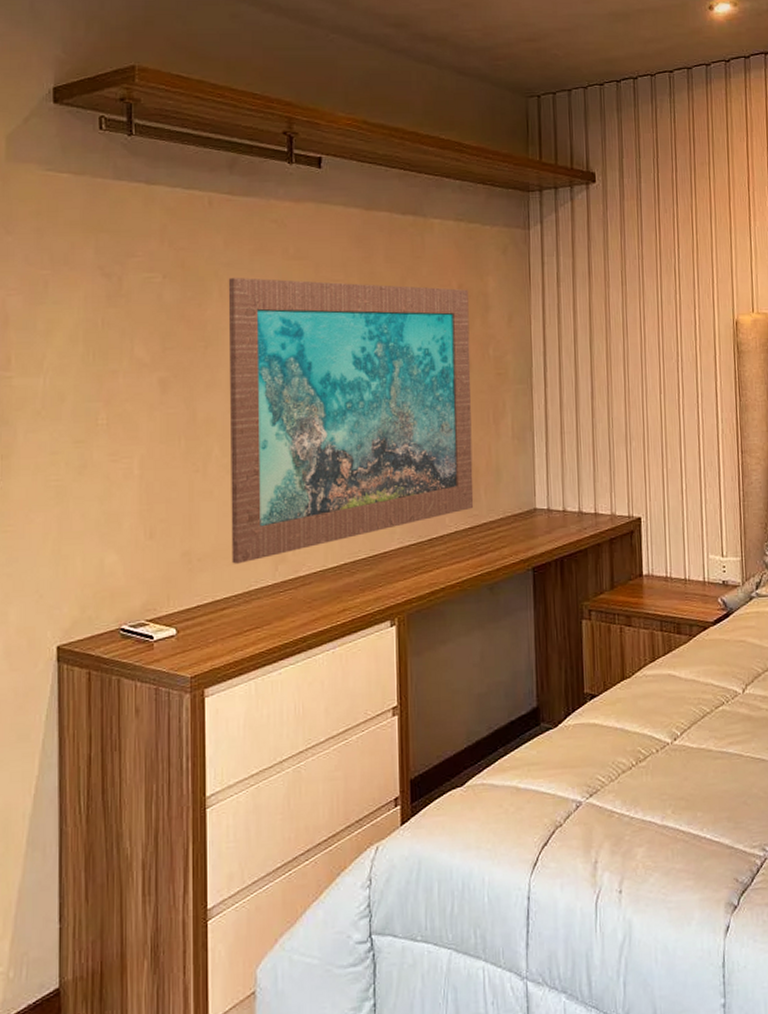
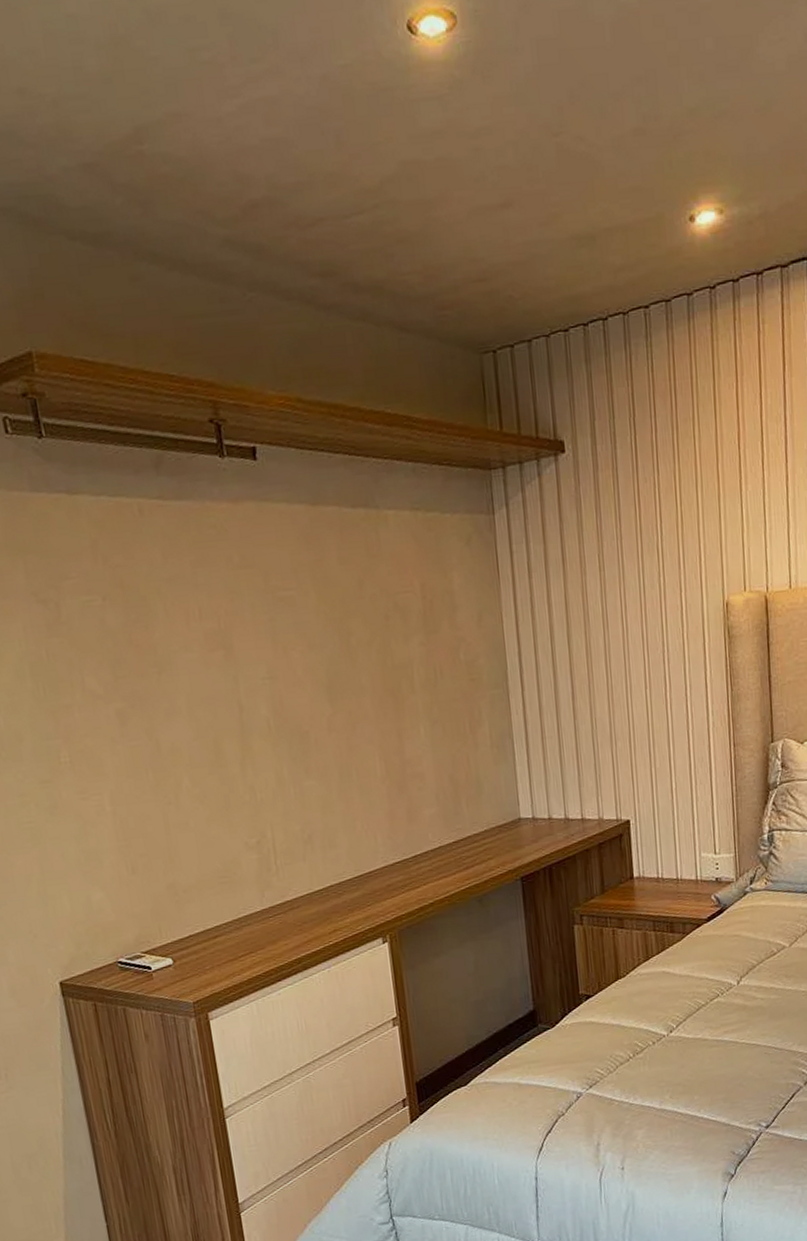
wall art: present [228,278,474,564] -> none [172,588,457,893]

